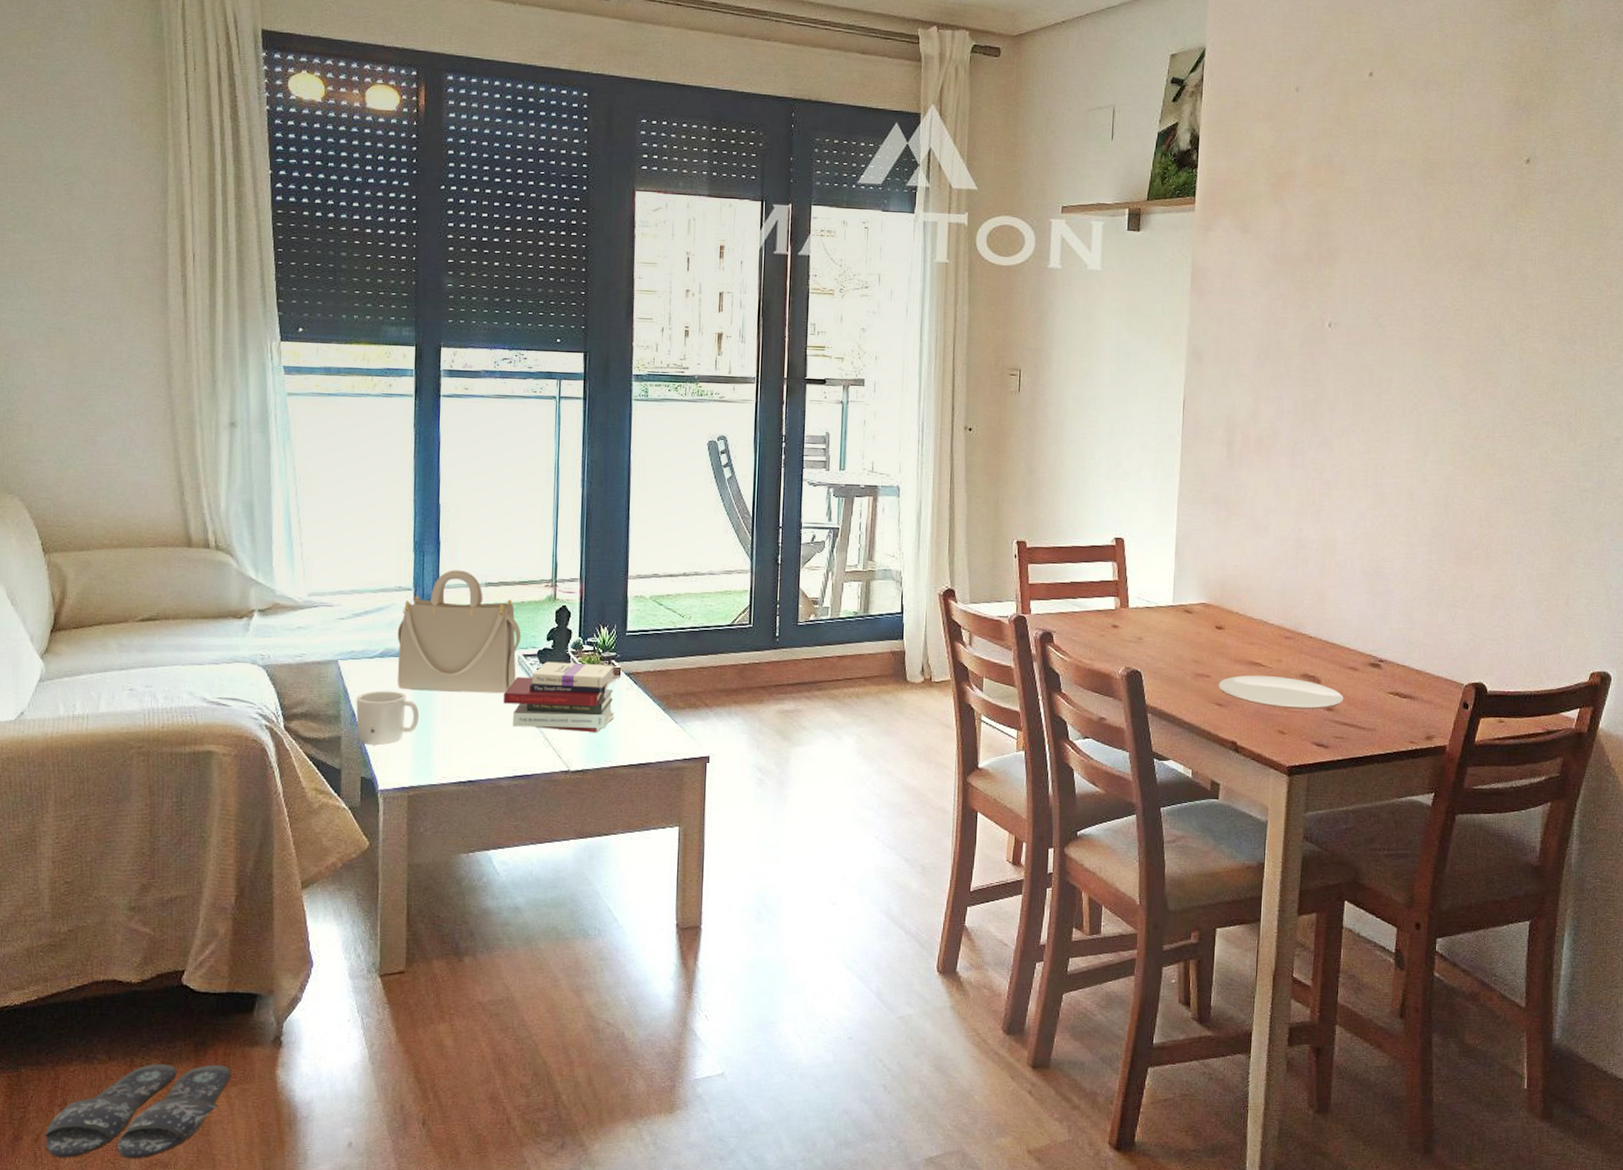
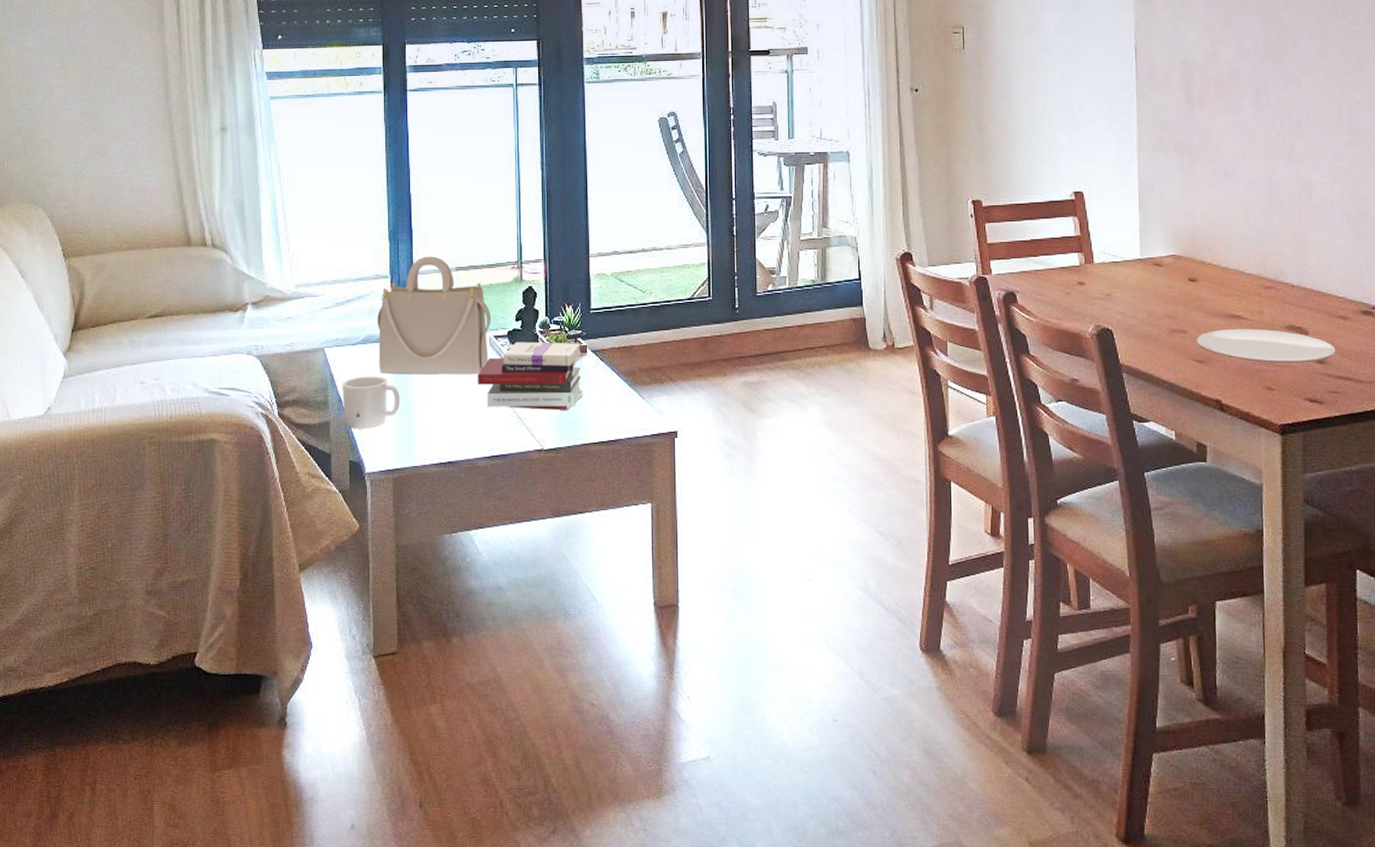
slippers: present [45,1063,232,1159] -> none [78,743,242,838]

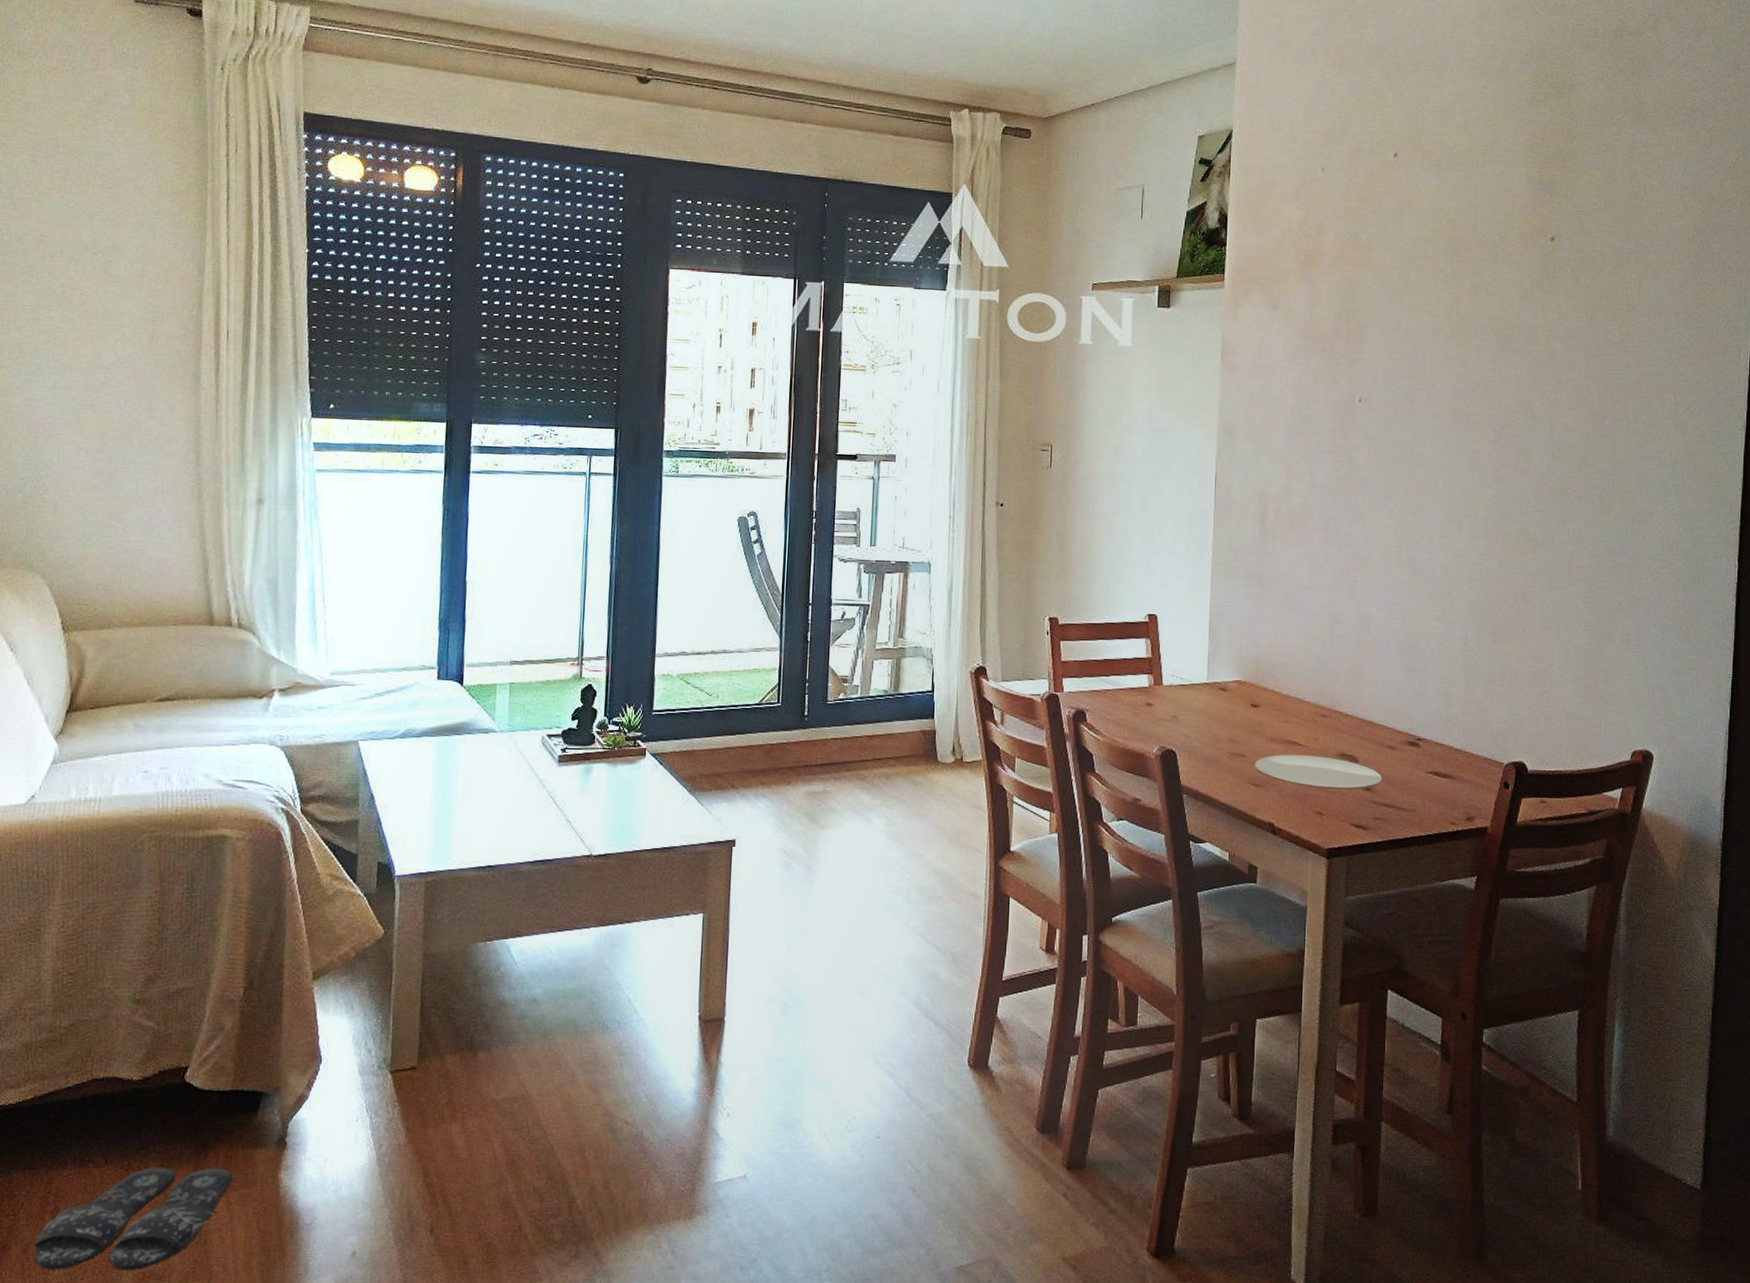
slippers: none [78,743,242,838] -> present [34,1166,233,1271]
mug: present [342,376,401,430] -> none [375,772,440,830]
handbag: present [377,256,492,375] -> none [418,648,546,775]
books: present [478,342,583,410] -> none [526,742,640,815]

